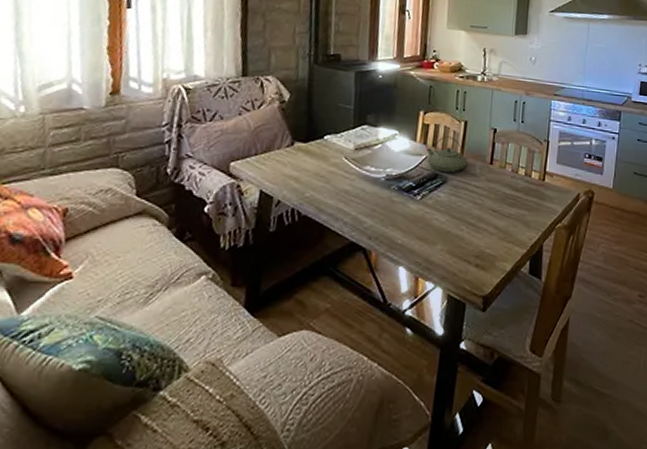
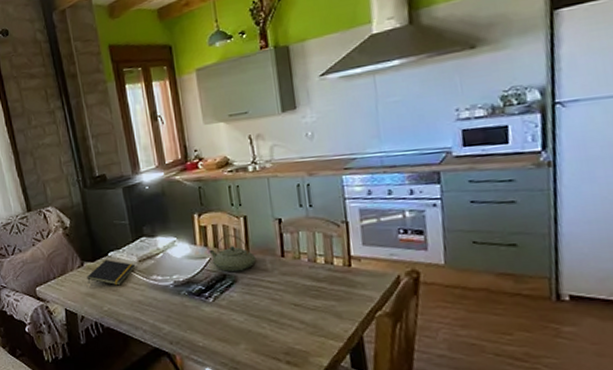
notepad: none [294,143,350,172] -> present [87,260,135,286]

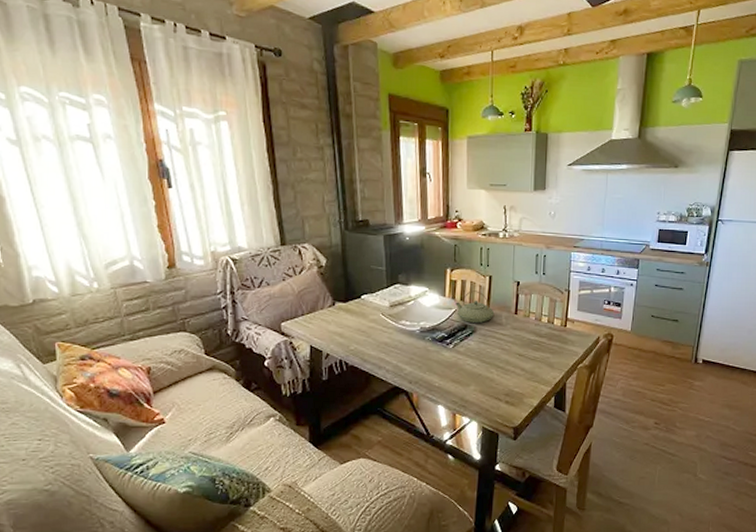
notepad: present [87,260,135,286] -> none [337,302,386,327]

